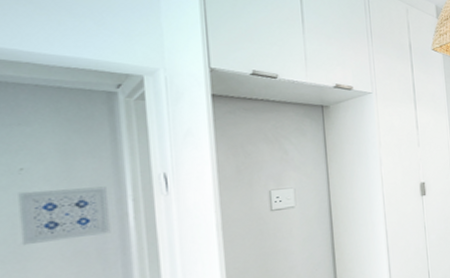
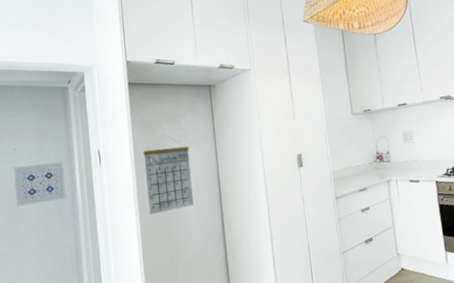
calendar: none [231,159,298,249] -> present [143,136,194,215]

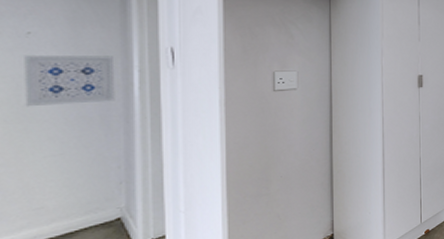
calendar: present [143,136,194,215] -> none [237,41,299,125]

